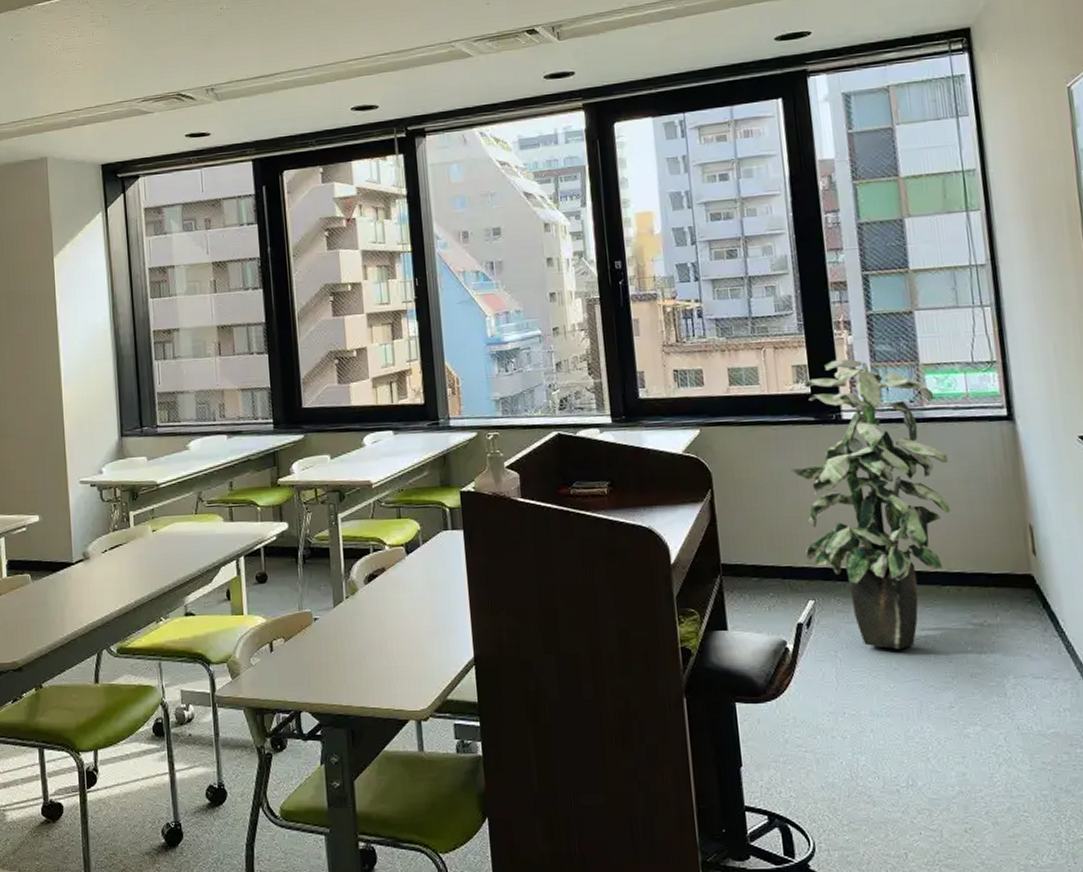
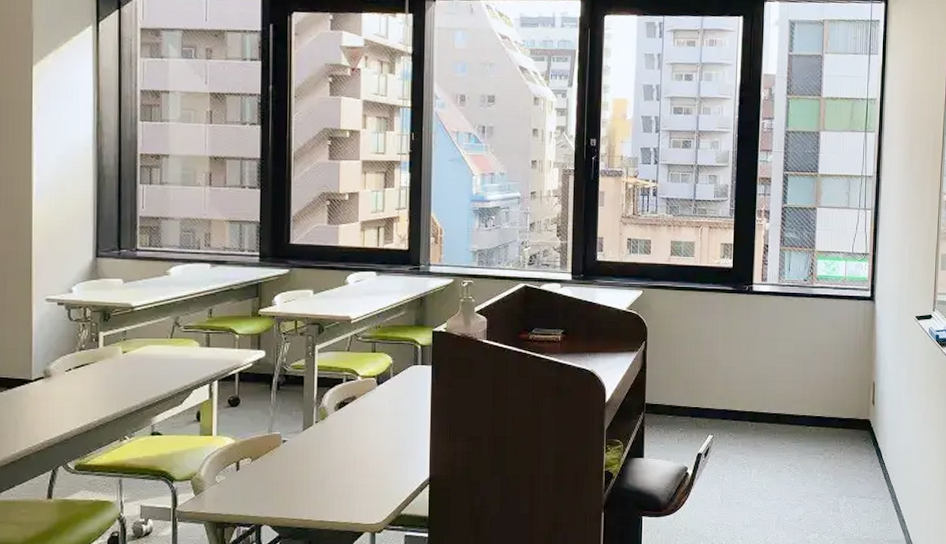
indoor plant: present [791,359,951,650] -> none [709,241,825,475]

